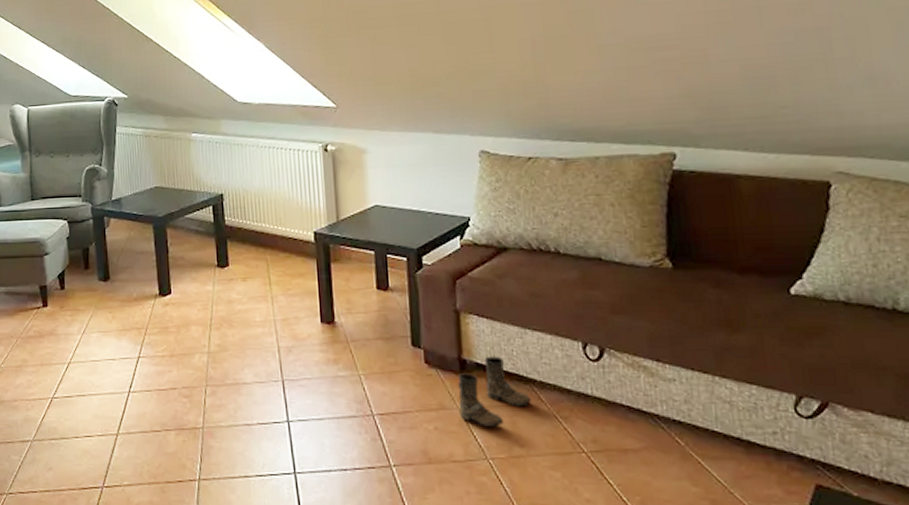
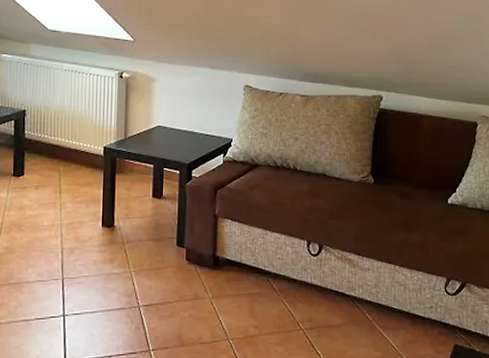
boots: present [457,356,531,427] -> none [210,253,266,312]

